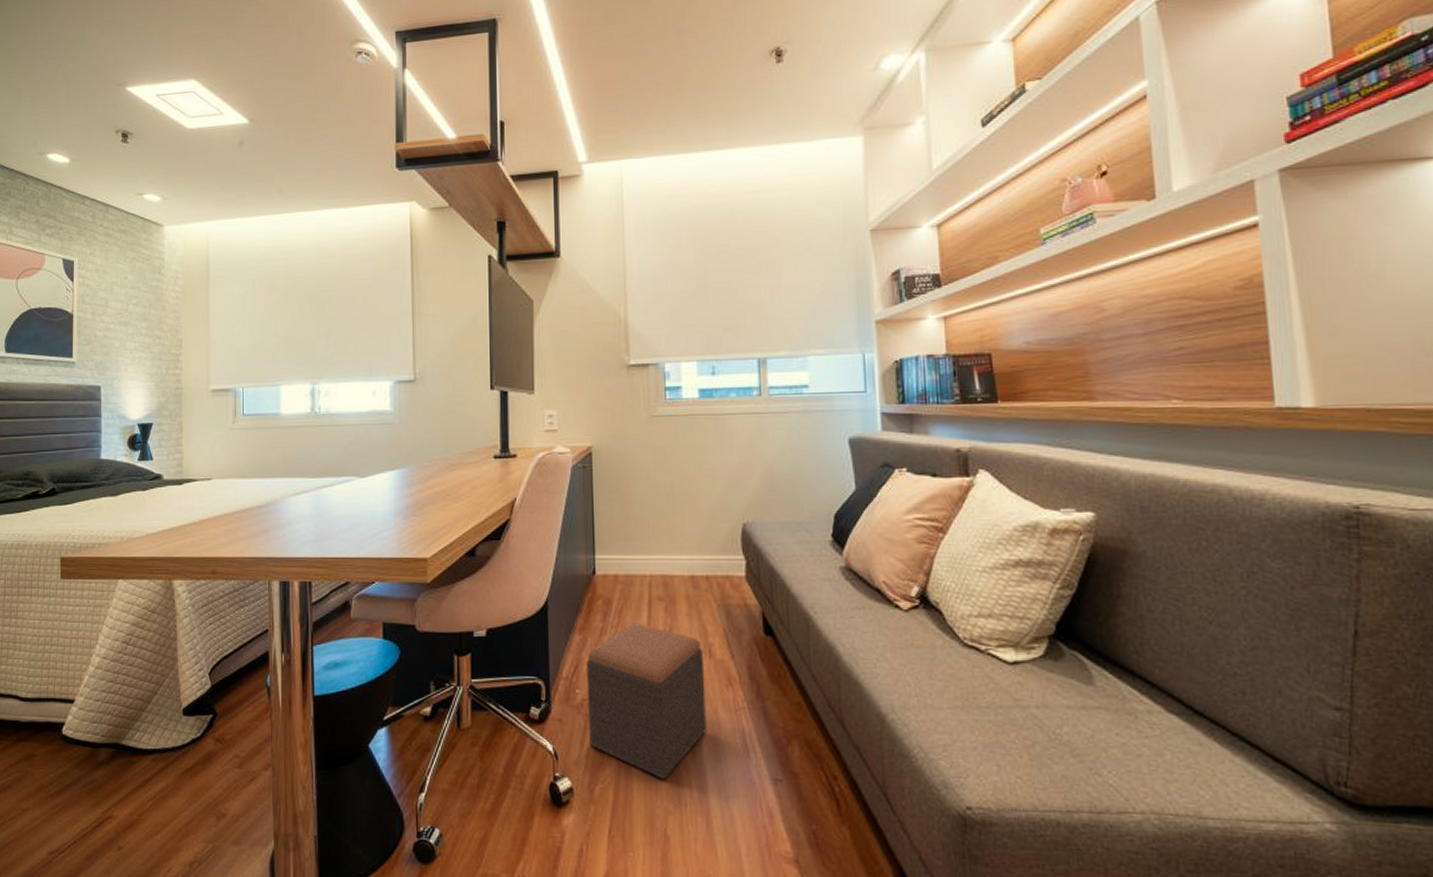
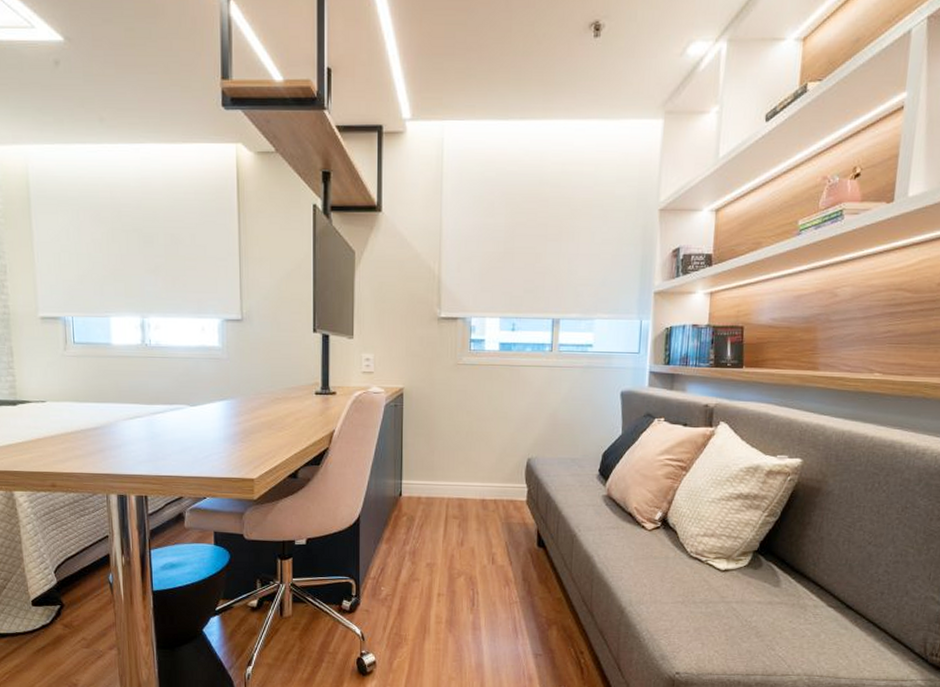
footstool: present [586,623,707,779] -> none [390,536,488,655]

